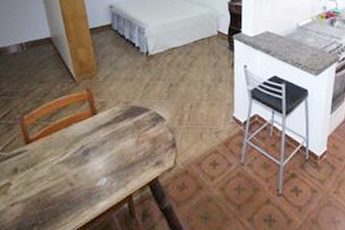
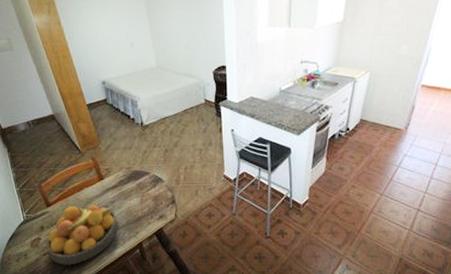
fruit bowl: none [16,144,107,221] -> present [46,204,118,265]

